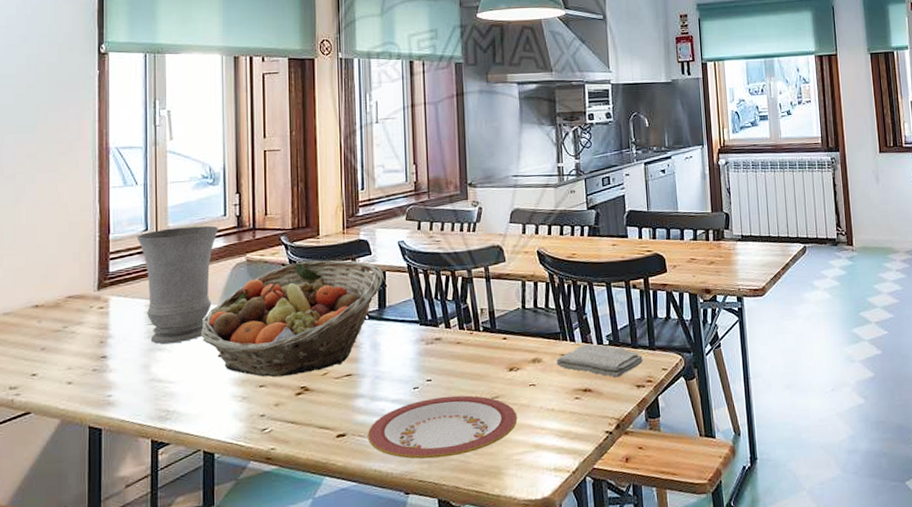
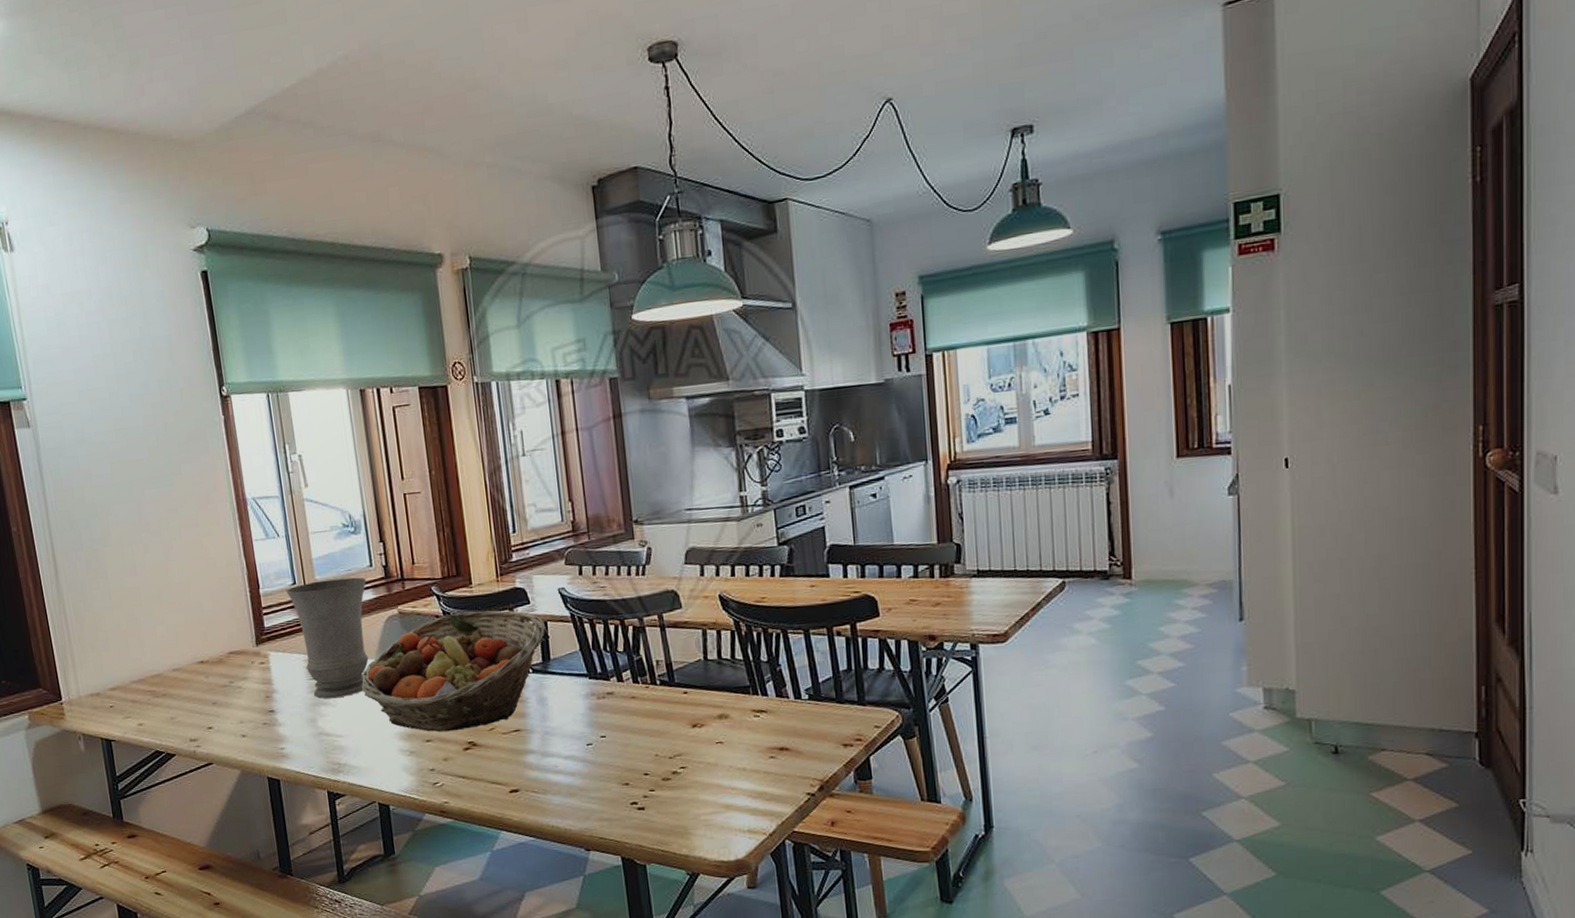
plate: present [367,395,518,459] -> none [541,752,704,817]
washcloth: present [557,343,643,378] -> none [747,698,850,736]

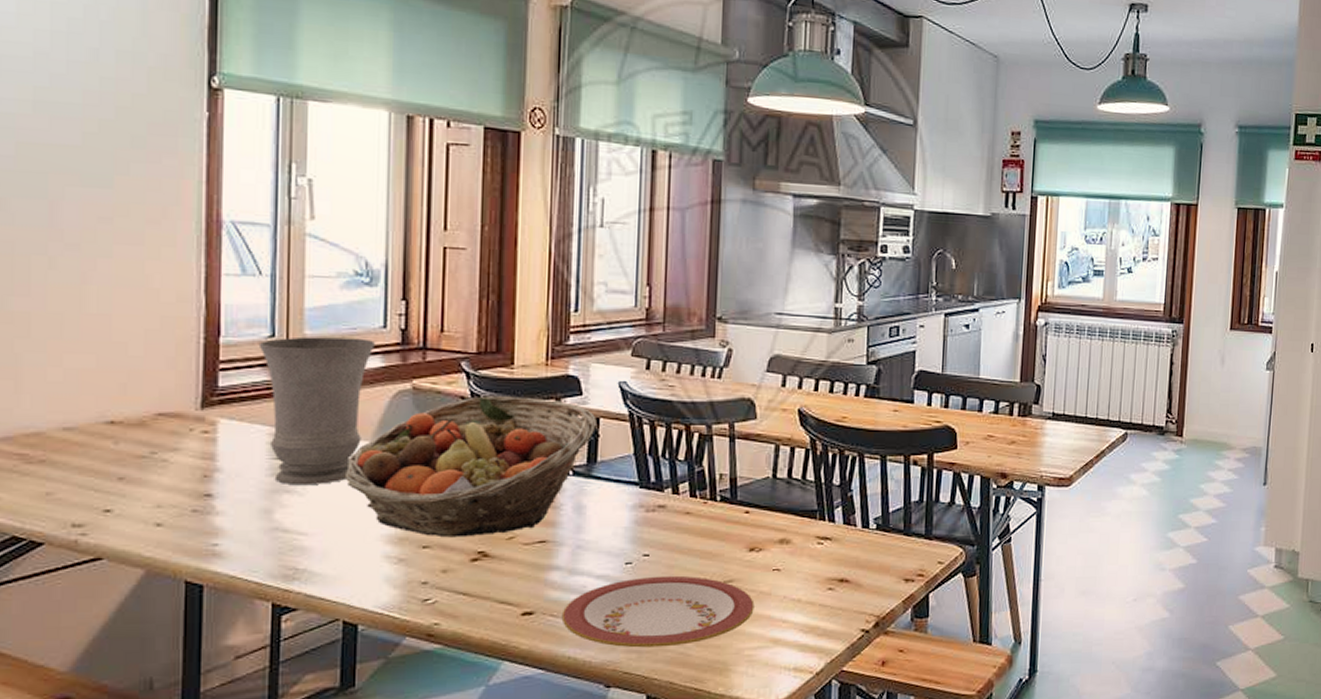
plate: none [541,752,704,817] -> present [561,575,755,648]

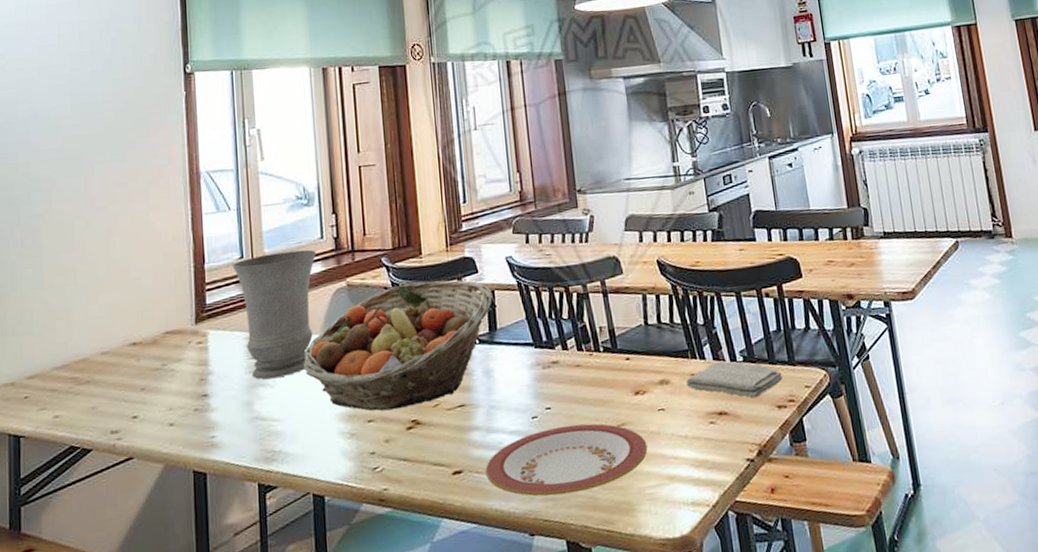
washcloth: none [809,526,916,568] -> present [686,361,783,398]

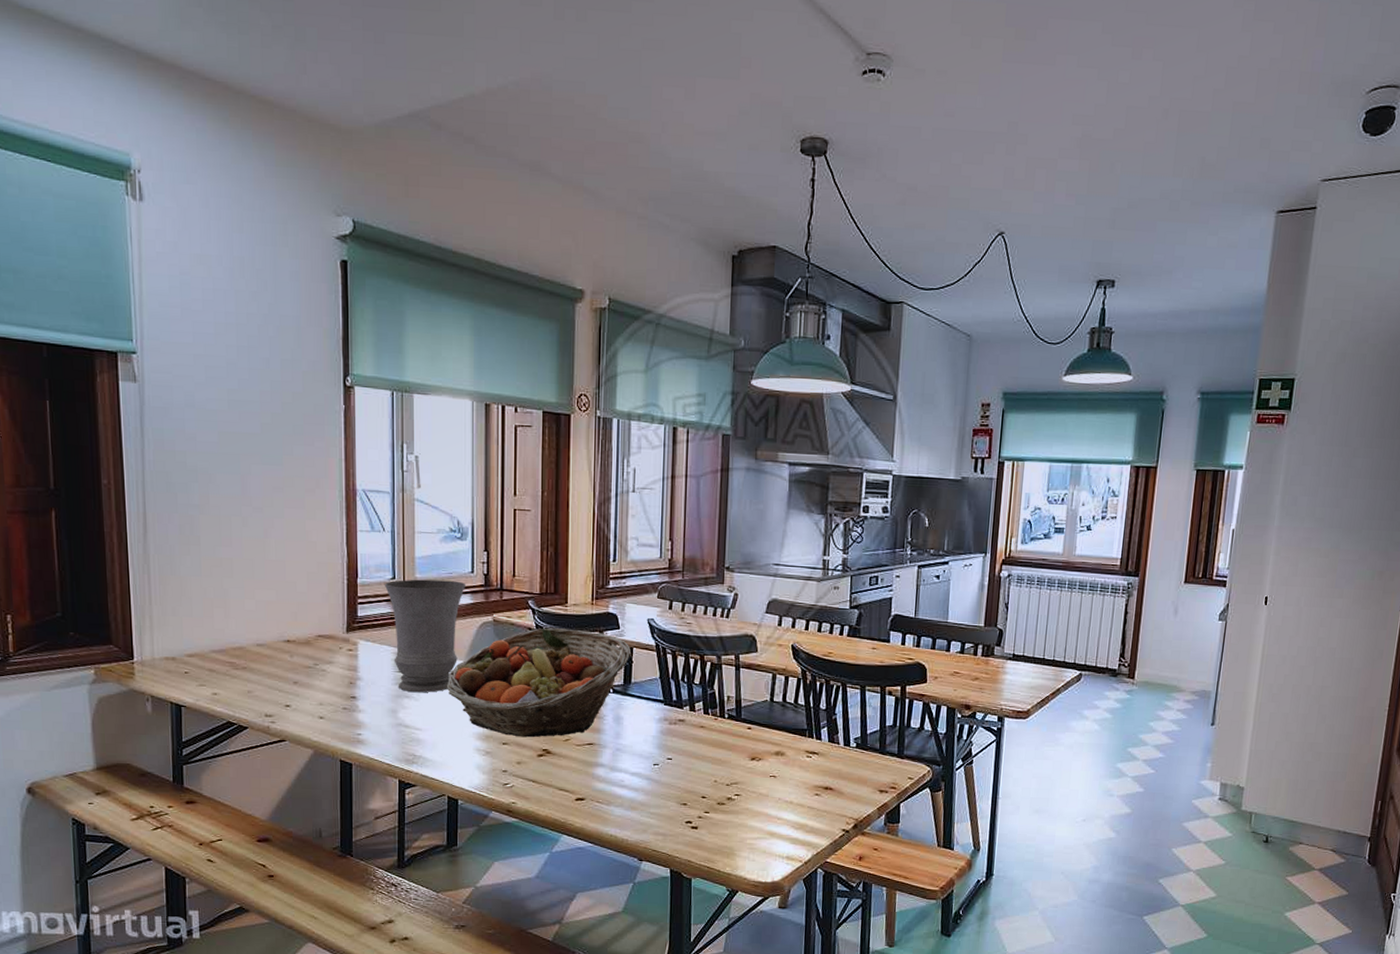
plate: present [485,423,648,497] -> none [605,776,755,833]
washcloth: present [686,361,783,398] -> none [800,743,889,780]

